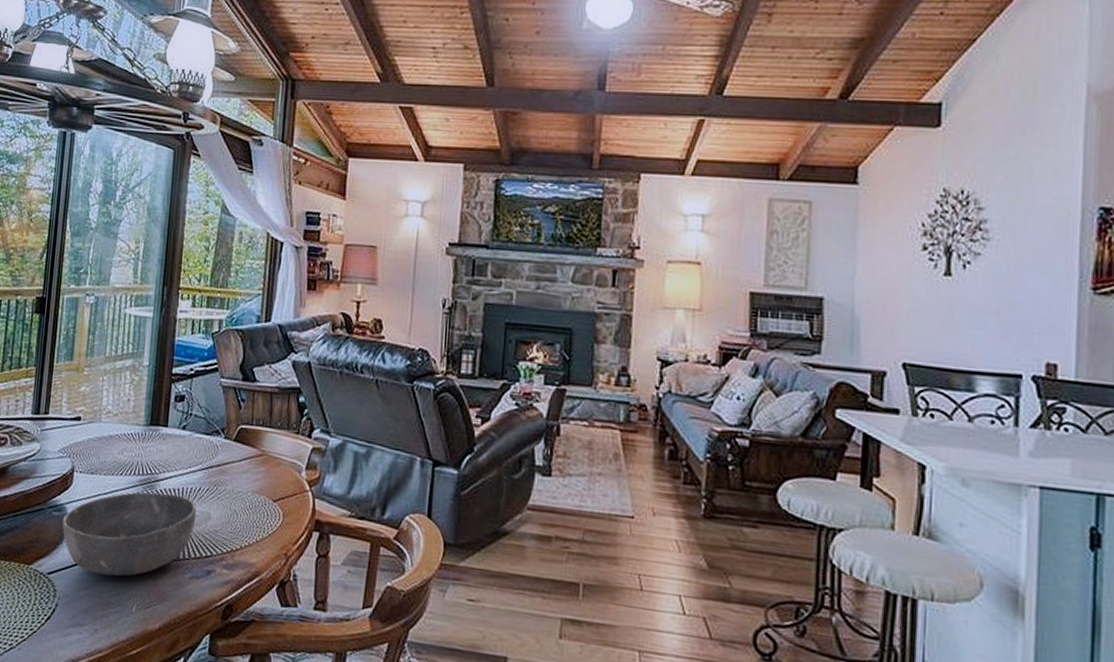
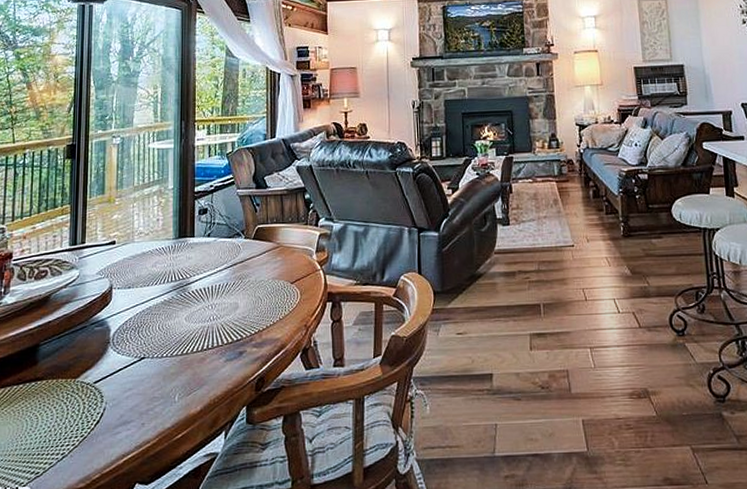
bowl: present [61,492,197,576] -> none [104,292,226,374]

